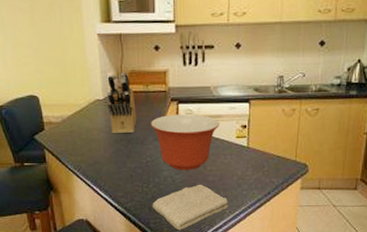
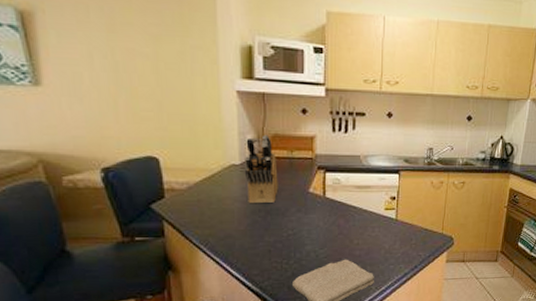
mixing bowl: present [151,114,219,170] -> none [294,184,368,244]

